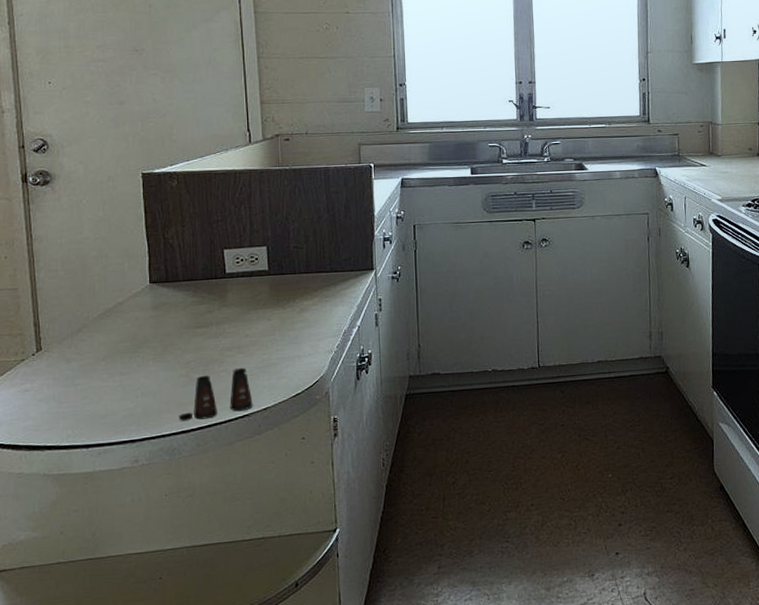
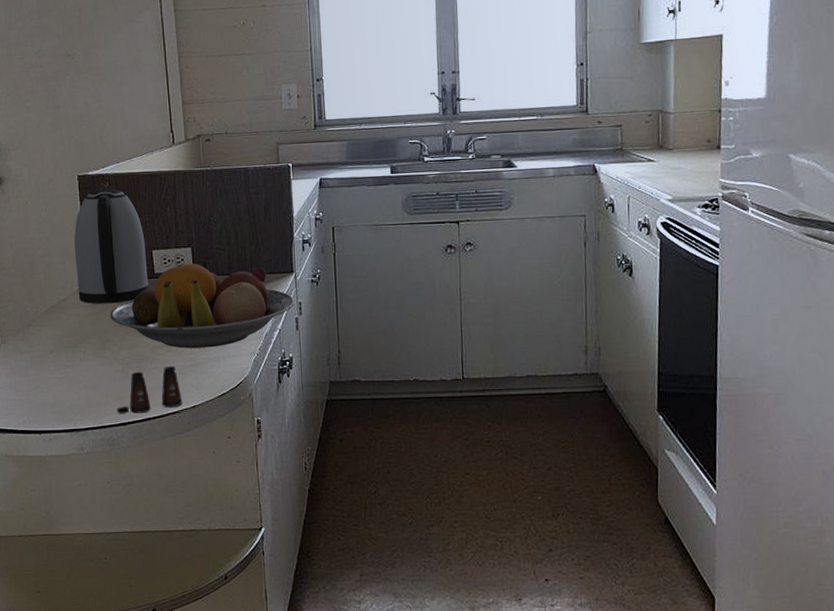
kettle: none [135,187,218,307] -> present [74,189,148,304]
fruit bowl: none [173,260,375,349] -> present [109,261,295,349]

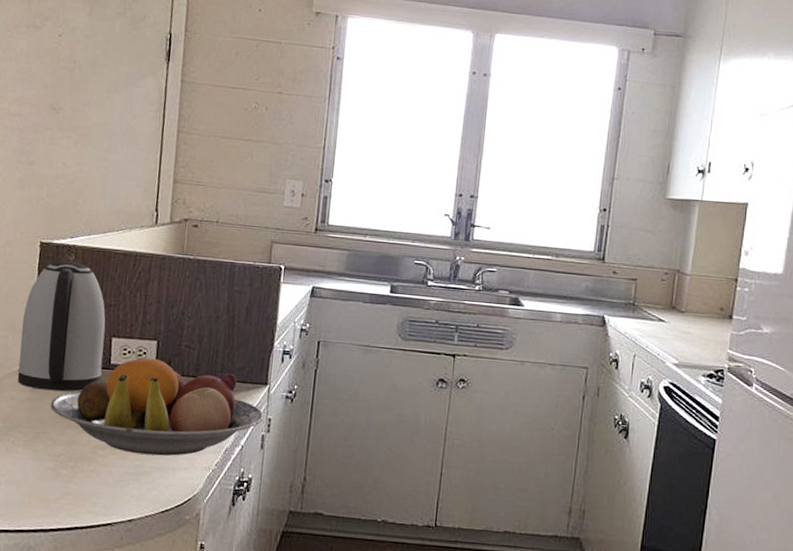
salt shaker: present [117,365,183,414] -> none [39,470,119,521]

